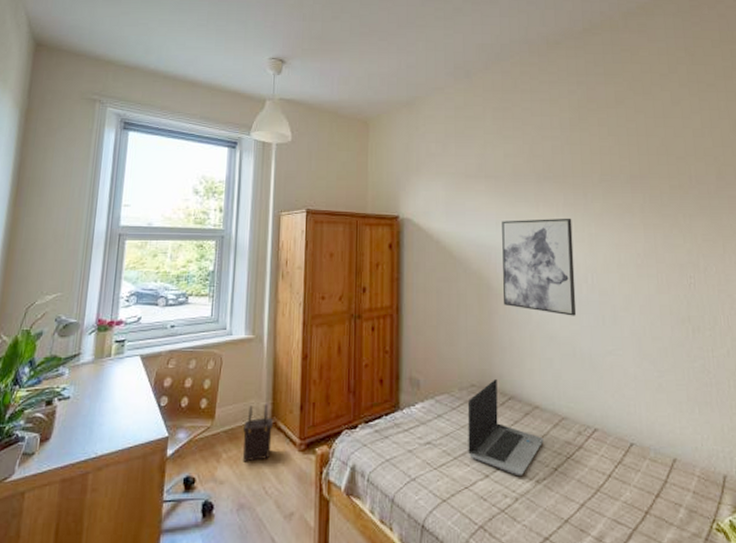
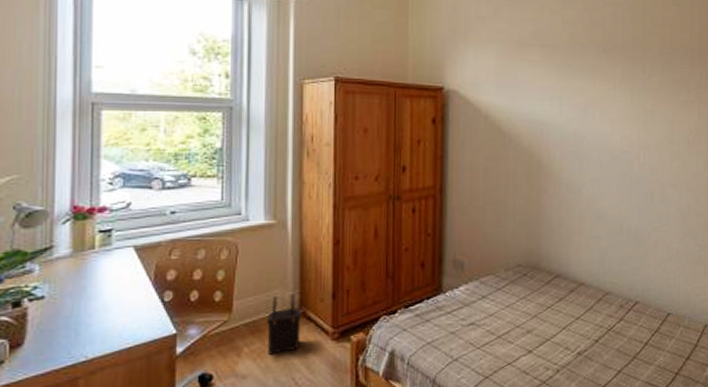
laptop computer: present [467,378,544,475] -> none [512,258,587,349]
wall art: present [502,218,577,316] -> none [553,93,628,194]

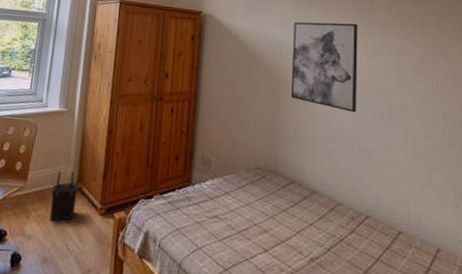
wall art: none [553,93,628,194] -> present [290,22,358,113]

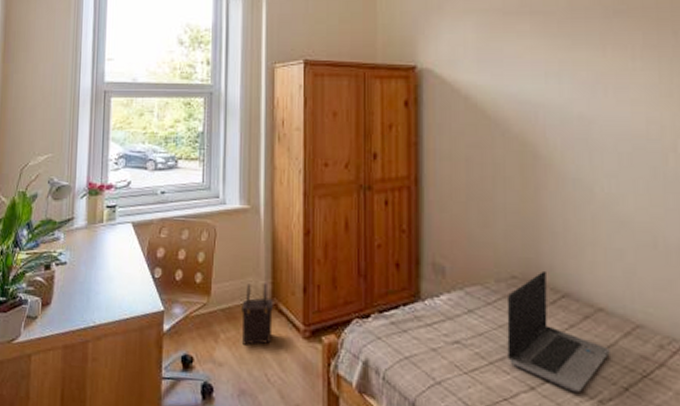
laptop computer: none [250,163,320,252] -> present [506,270,610,392]
wall art: present [290,22,358,113] -> none [553,64,660,196]

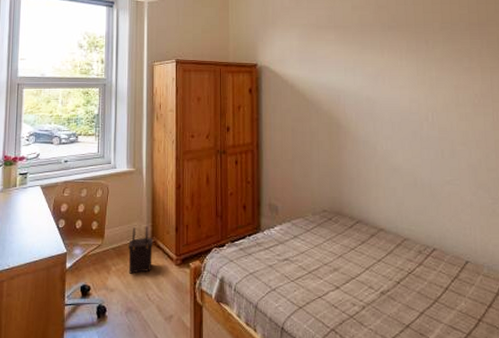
laptop computer: present [506,270,610,392] -> none [320,205,388,287]

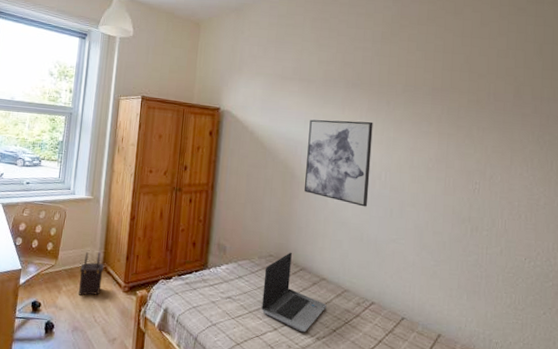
laptop computer: none [320,205,388,287] -> present [261,252,327,332]
wall art: none [350,63,418,151] -> present [304,119,373,207]

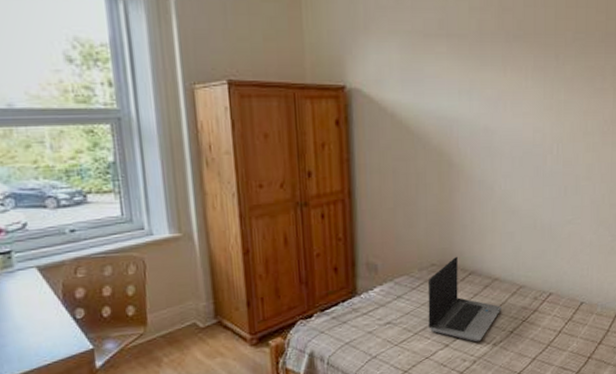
satchel: present [79,252,104,296] -> none [183,304,219,363]
wall art: present [304,119,373,207] -> none [465,83,541,189]

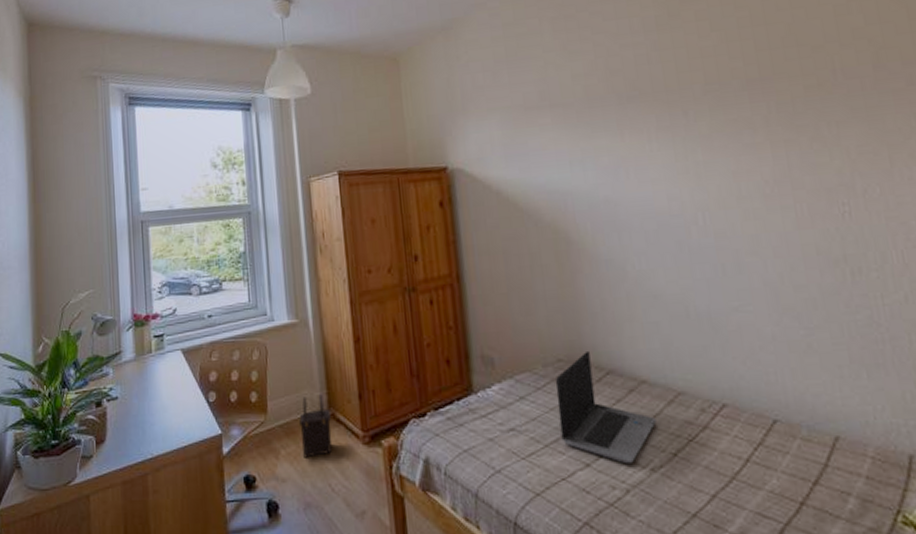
satchel: none [183,304,219,363] -> present [299,394,332,458]

